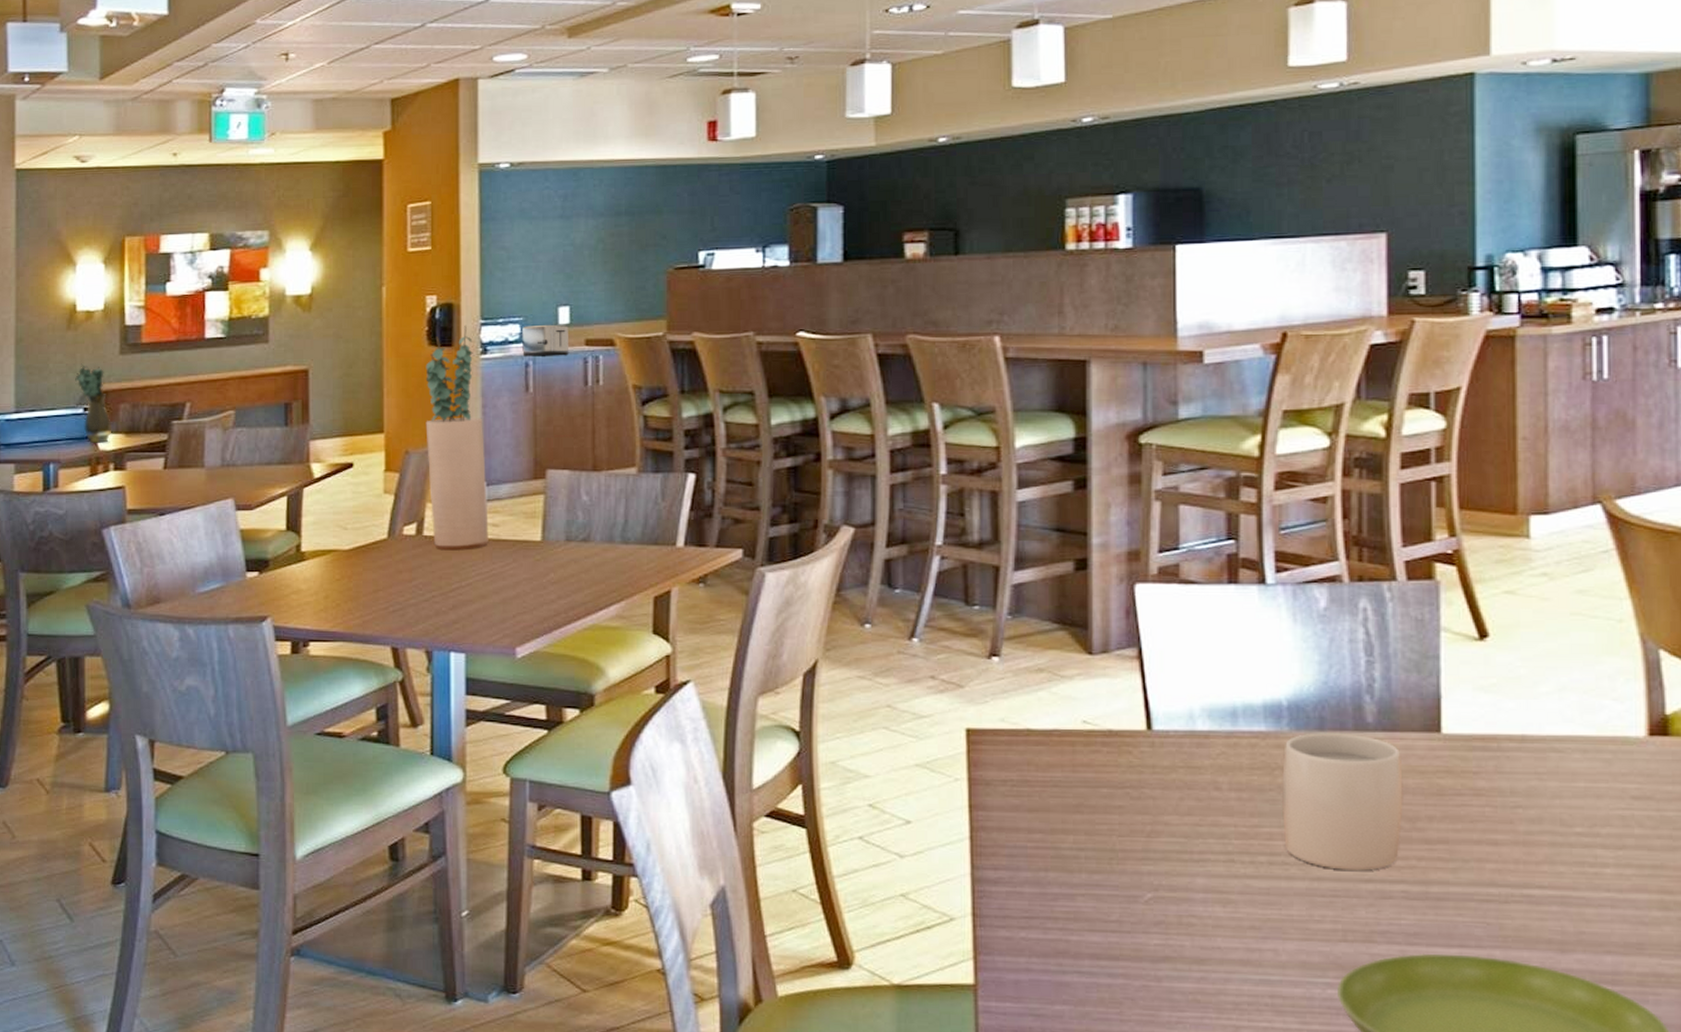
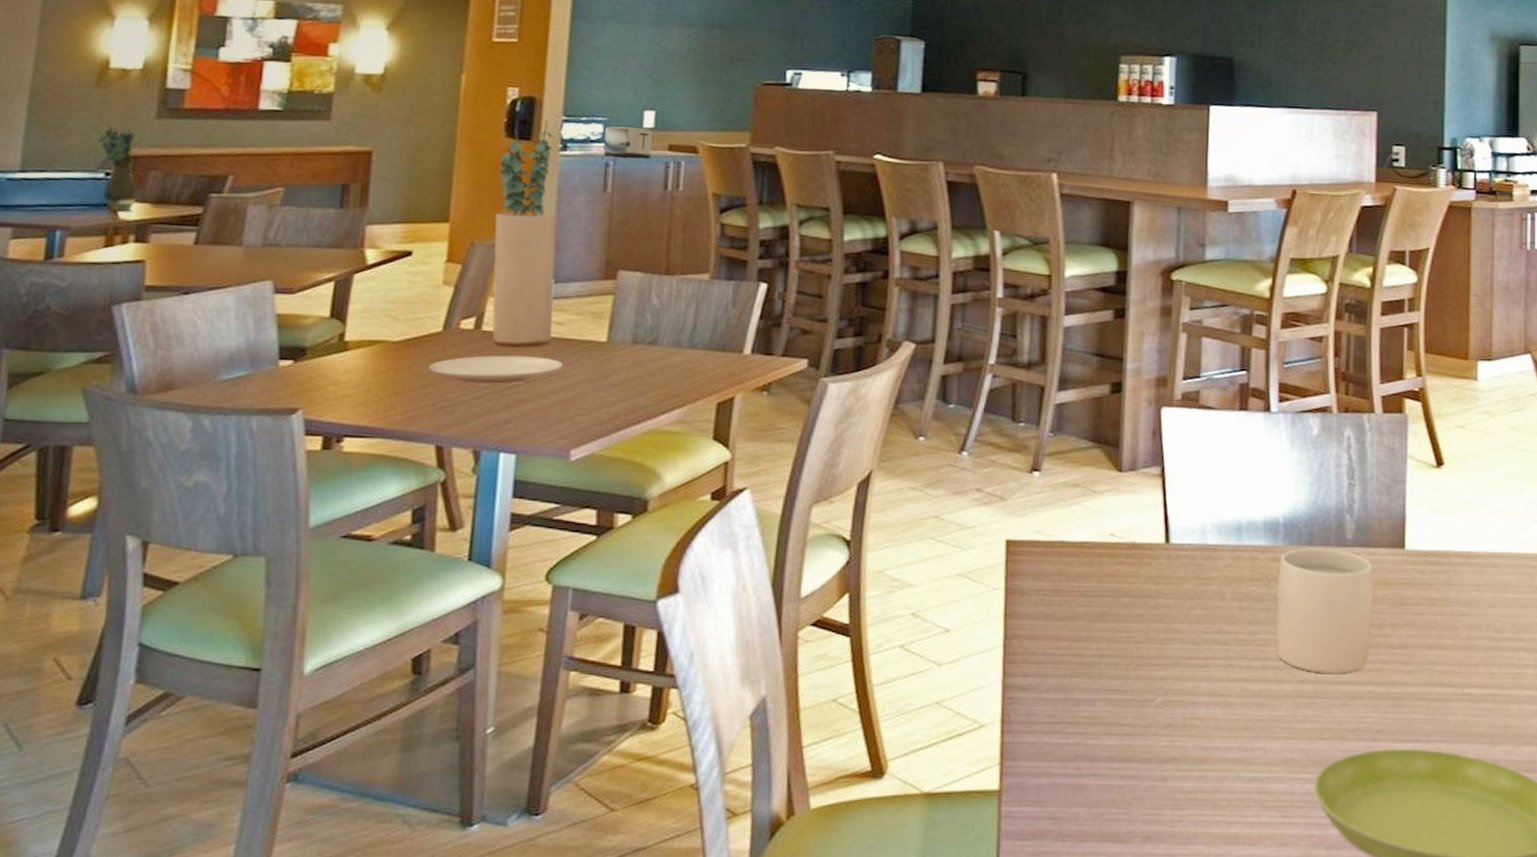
plate: none [378,558,503,586] -> present [429,355,564,384]

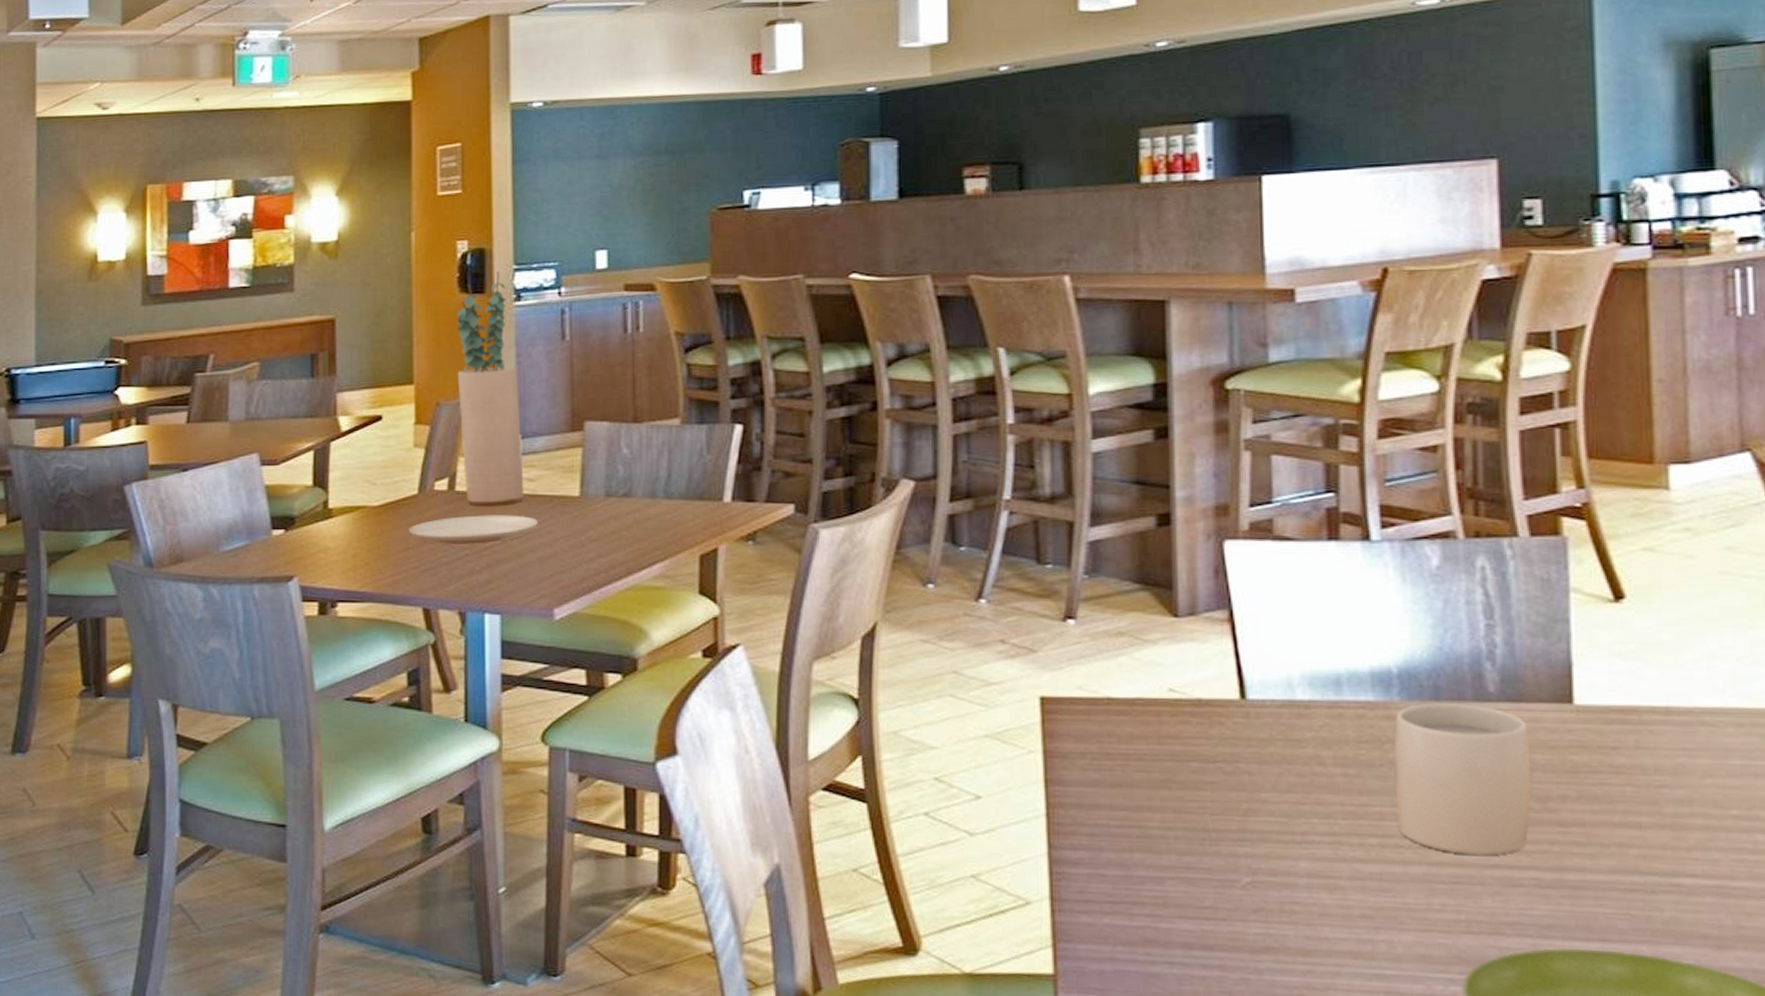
vase: present [98,124,137,213] -> none [96,315,133,398]
toaster: present [603,126,653,159] -> none [558,269,606,304]

